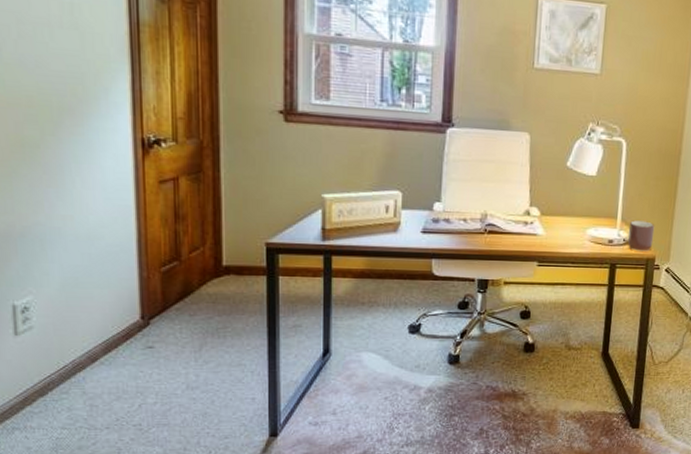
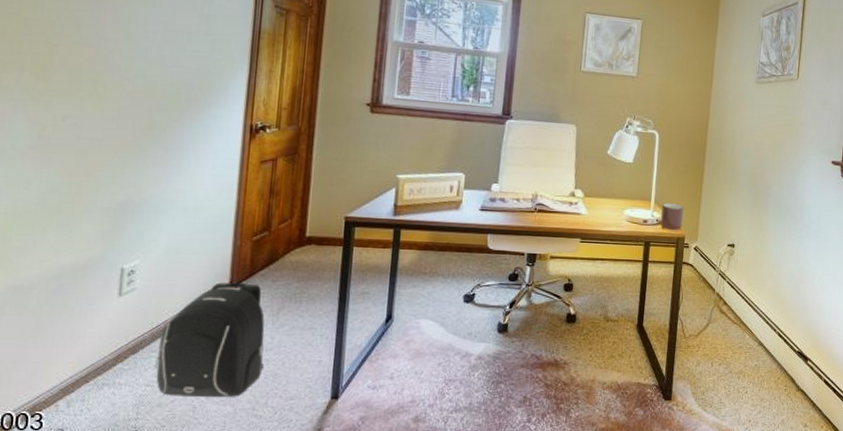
backpack: none [68,318,192,439] -> present [155,282,265,398]

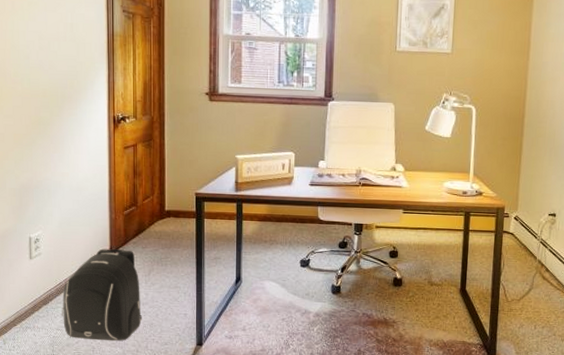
mug: present [660,203,684,232] -> none [479,175,504,203]

